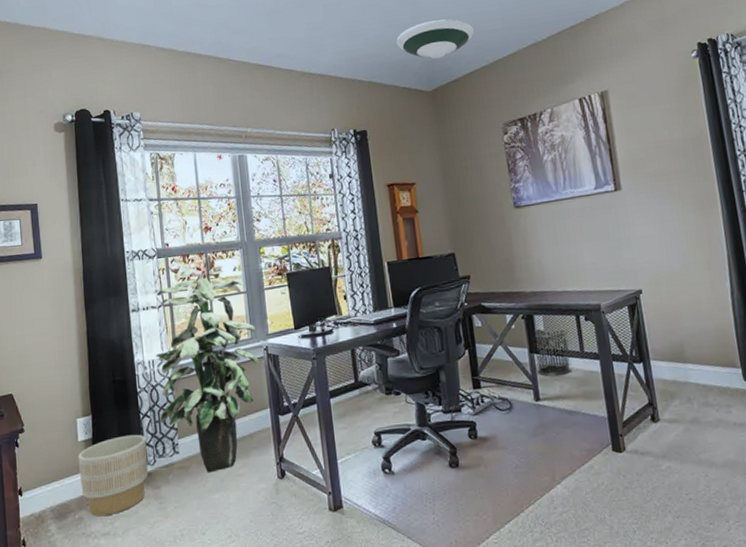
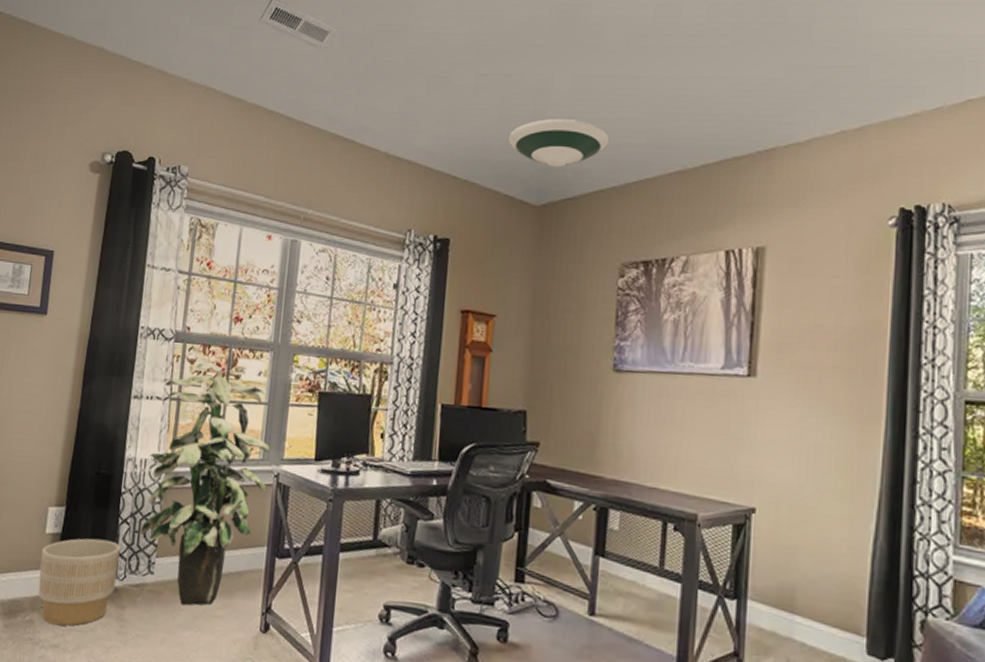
waste bin: present [533,329,571,377] -> none [600,527,649,592]

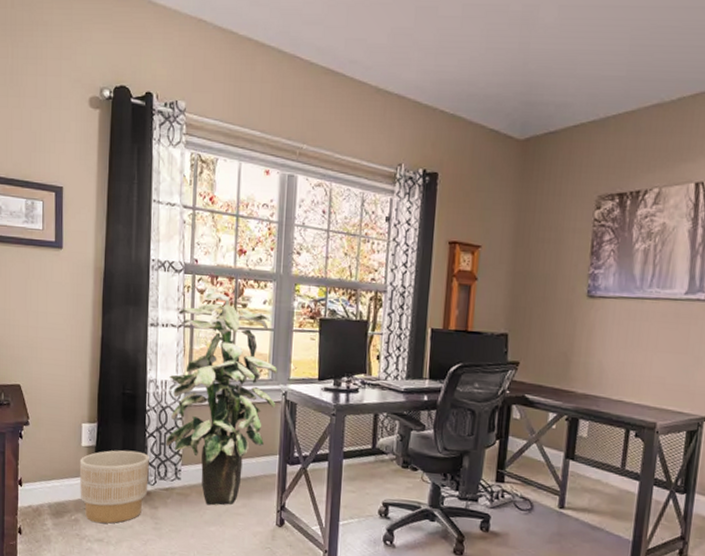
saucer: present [508,119,610,168] -> none [493,51,592,101]

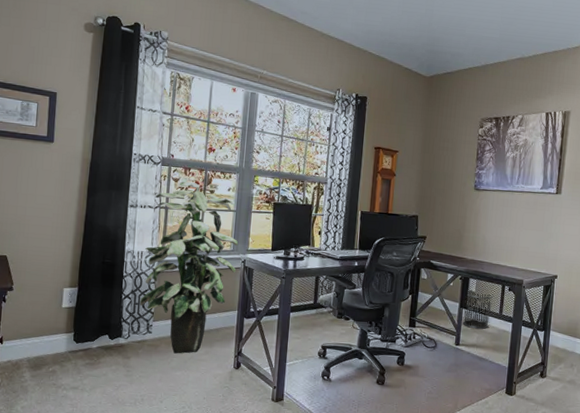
planter: present [79,450,149,524] -> none [58,310,124,374]
waste bin: none [569,435,613,489] -> present [463,290,494,330]

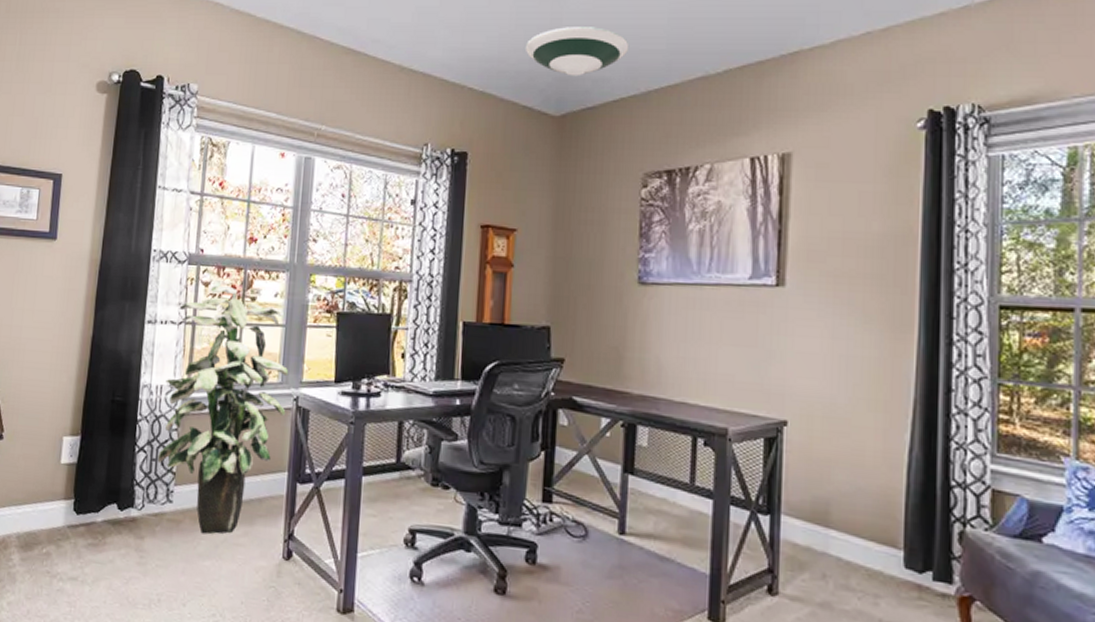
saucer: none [408,16,476,51] -> present [524,27,630,77]
waste bin: present [463,290,494,330] -> none [629,444,679,510]

